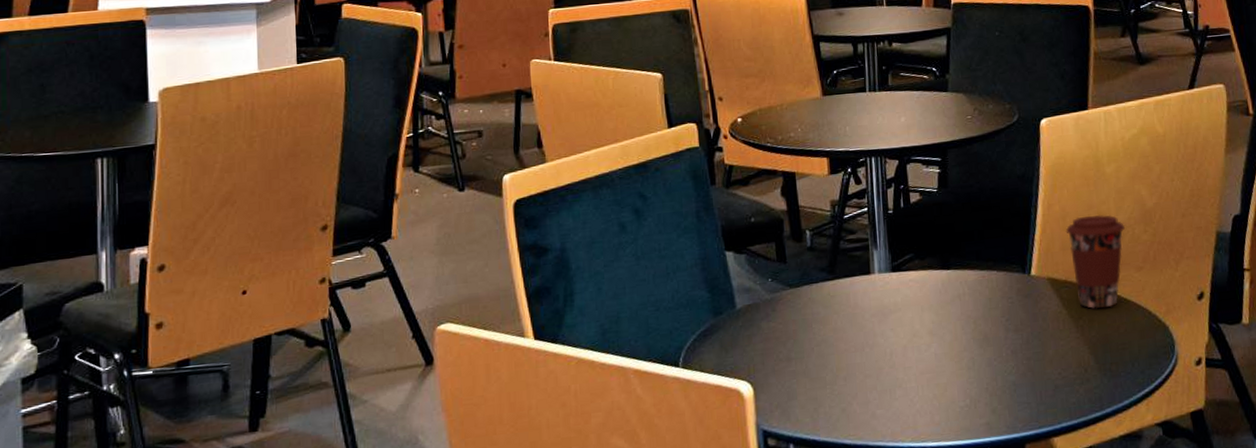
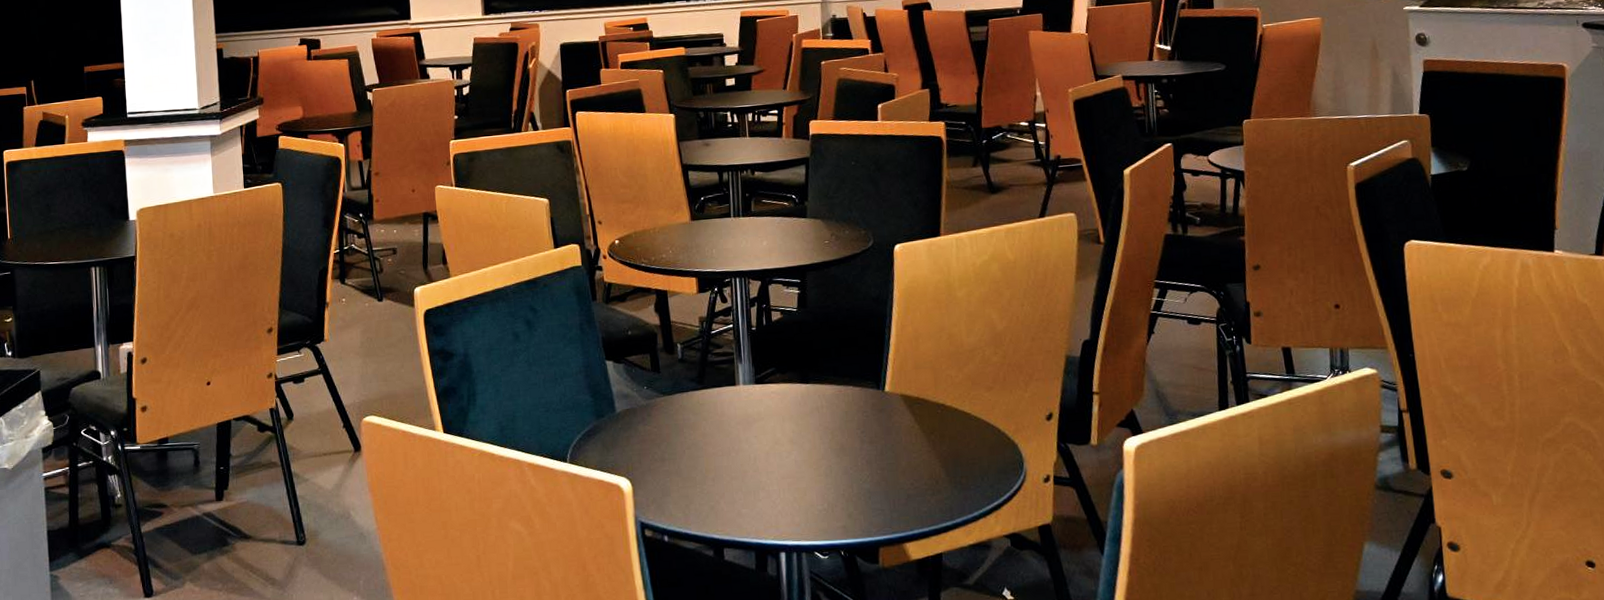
coffee cup: present [1065,214,1125,309] -> none [918,336,975,425]

